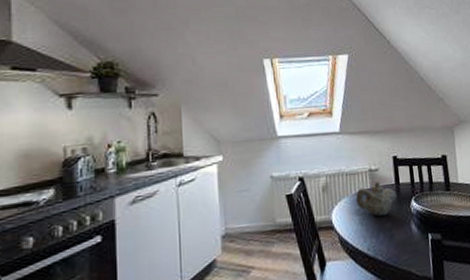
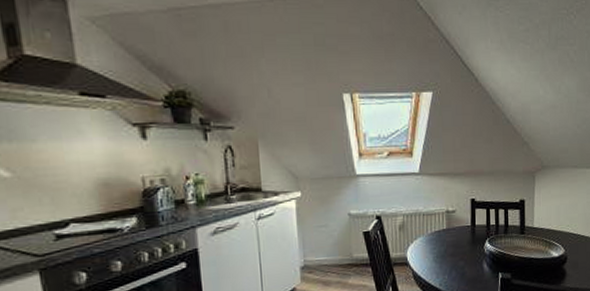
teapot: present [356,181,396,217] -> none [432,223,471,256]

